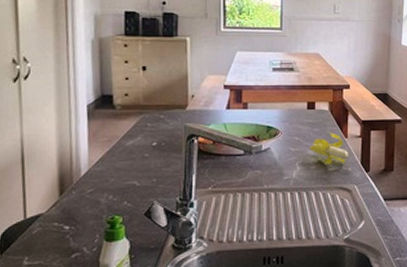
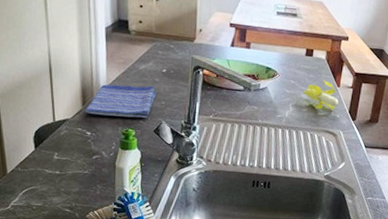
dish towel: none [62,162,146,205] -> present [84,84,157,118]

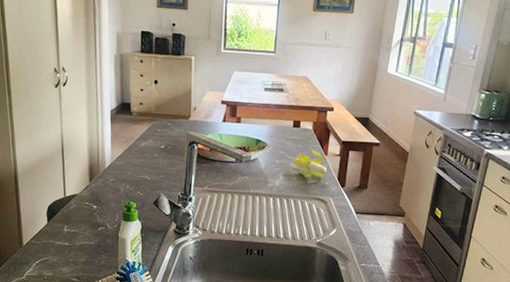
dish towel: present [84,84,157,118] -> none [91,161,156,191]

